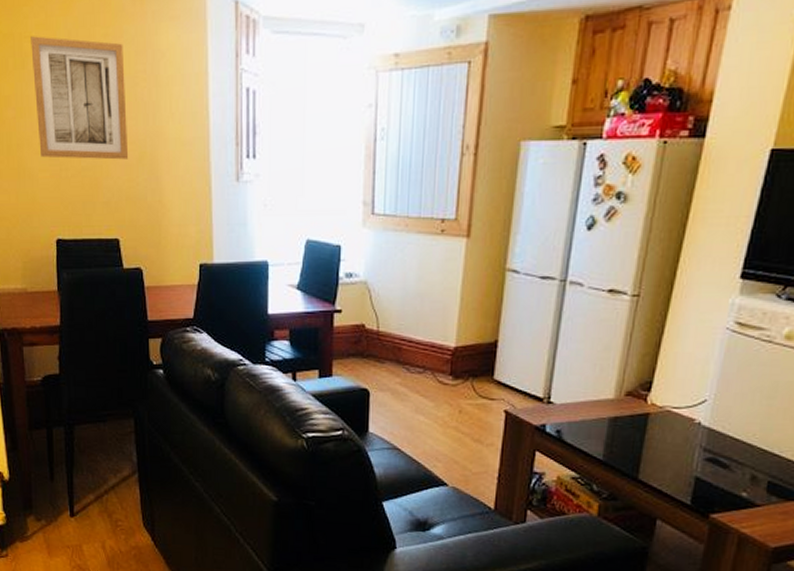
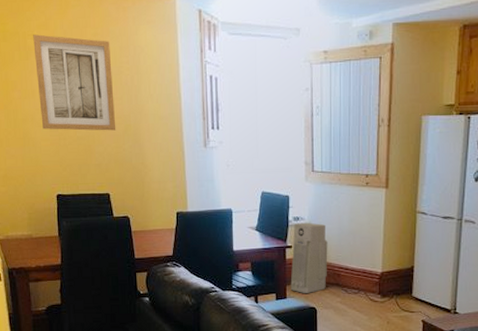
air purifier: none [337,281,388,371] -> present [290,223,328,293]

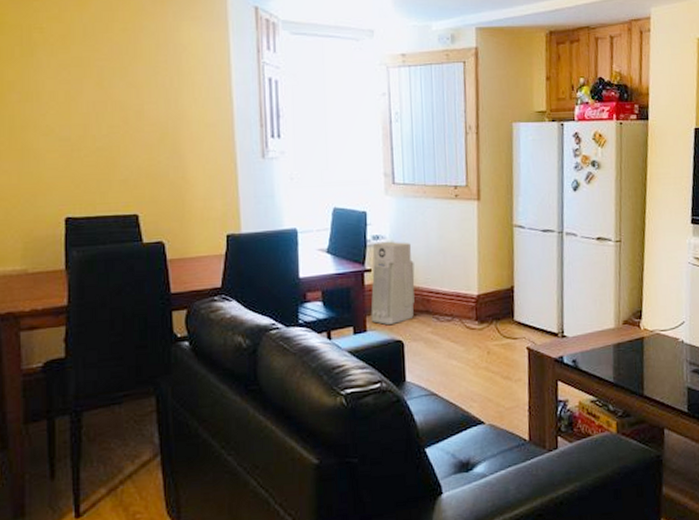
wall art: present [33,34,116,131] -> none [41,28,149,140]

